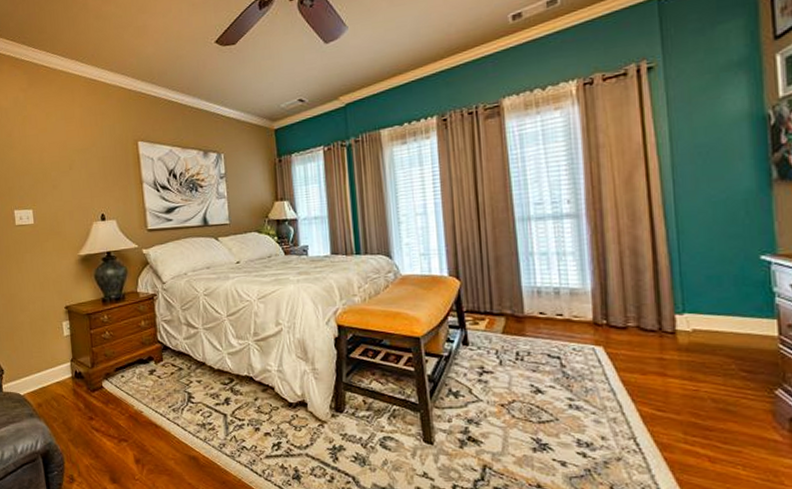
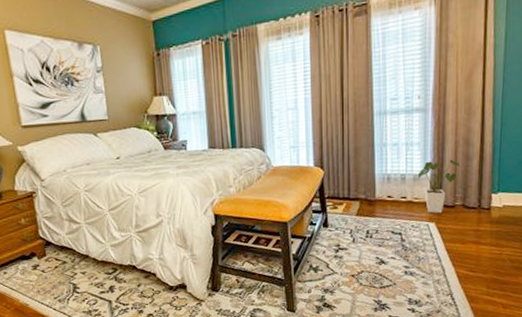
house plant: none [576,272,629,335] -> present [418,159,461,213]

